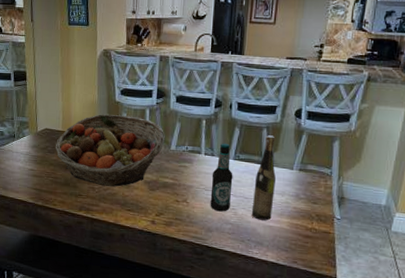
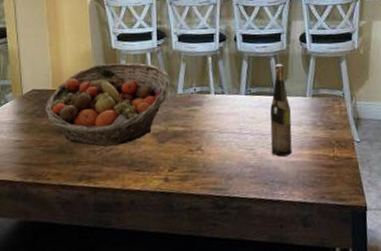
bottle: present [210,143,233,212] -> none [224,78,248,155]

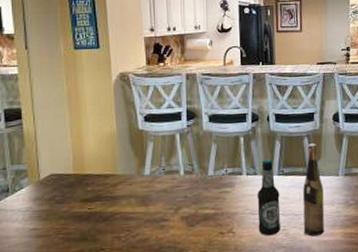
fruit basket: present [45,63,170,147] -> none [65,144,201,232]
bottle: none [224,78,248,155] -> present [257,158,280,236]

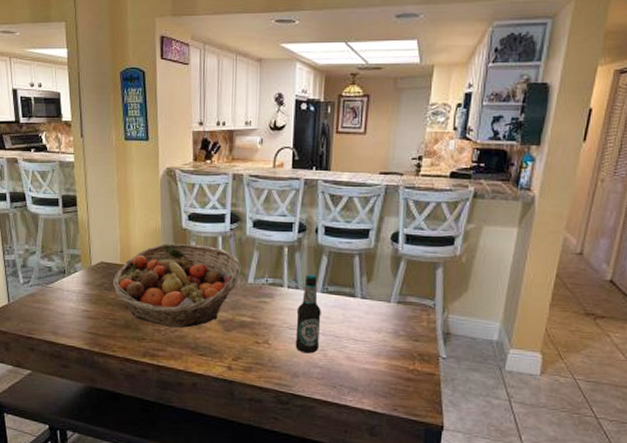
fruit basket: none [65,144,201,232] -> present [112,244,241,328]
wine bottle: present [302,143,325,237] -> none [343,263,371,362]

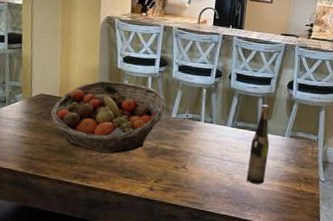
bottle: present [295,273,321,354] -> none [208,111,231,177]
wine bottle: none [343,263,371,362] -> present [246,104,269,184]

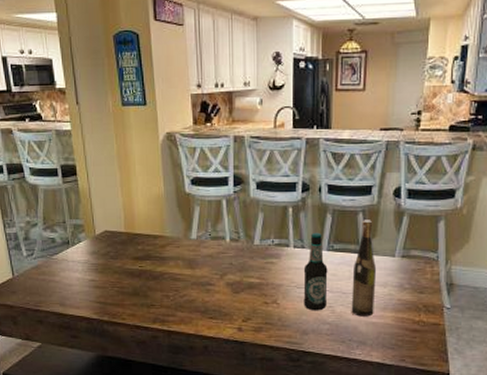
fruit basket: present [50,81,166,154] -> none [118,209,247,292]
bottle: none [208,111,231,177] -> present [303,232,328,311]

